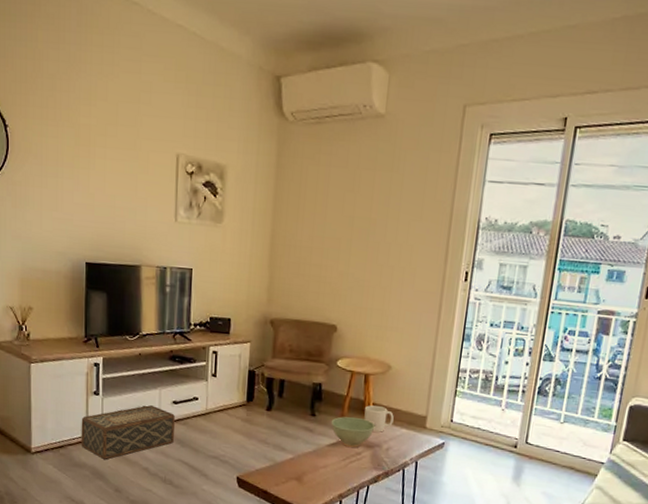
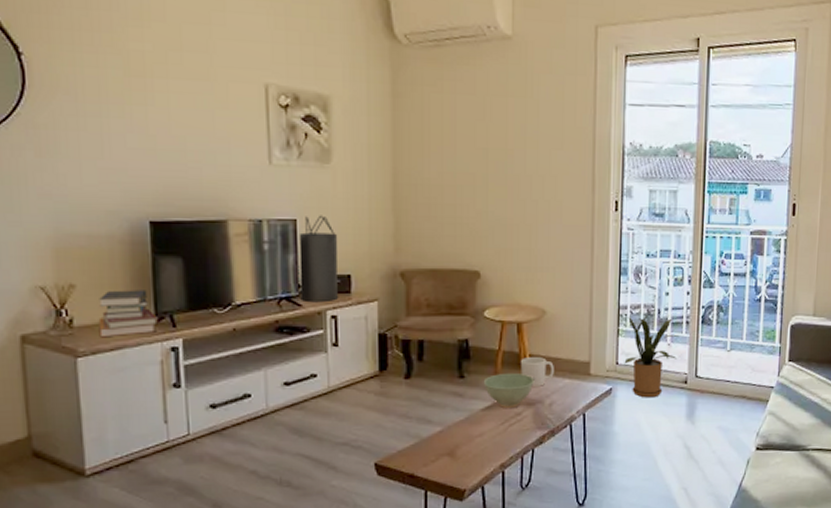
books: none [46,314,87,351] -> present [98,290,158,338]
woven basket: present [81,405,175,460] -> none [157,391,288,468]
speaker: none [190,266,224,340] -> present [299,215,338,303]
house plant: none [458,379,513,457] -> present [624,314,679,398]

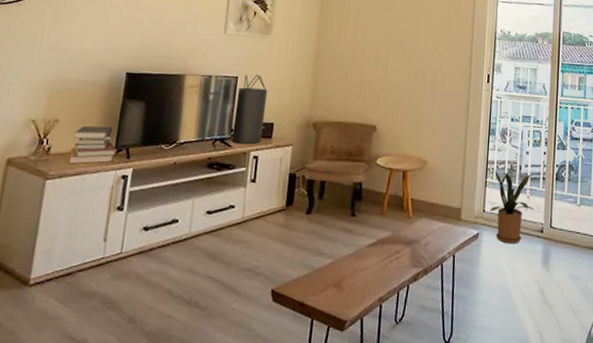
bowl: present [483,374,534,409] -> none [370,214,414,247]
mug: present [521,357,554,388] -> none [403,201,431,229]

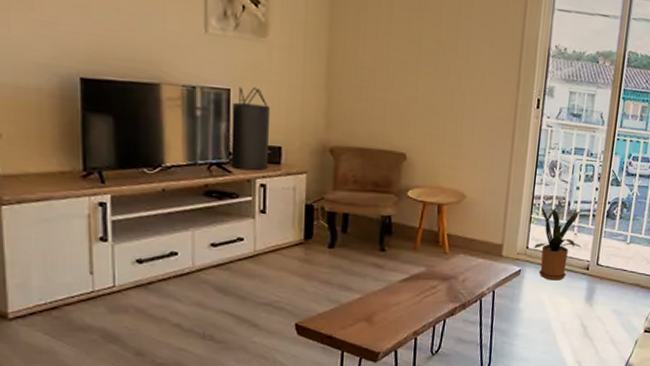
books: present [68,126,117,164] -> none [24,143,86,188]

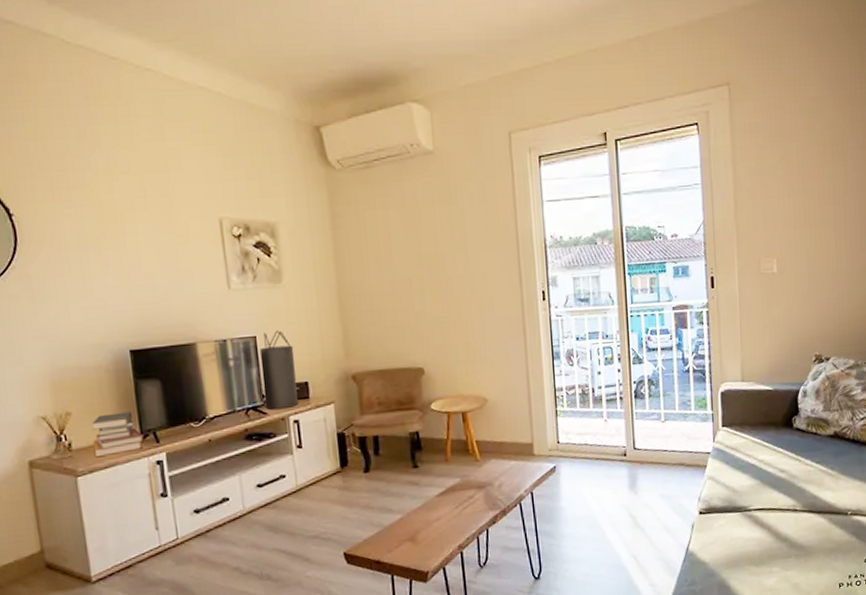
books: none [24,143,86,188] -> present [92,411,144,458]
house plant: present [533,205,585,281] -> none [564,394,614,473]

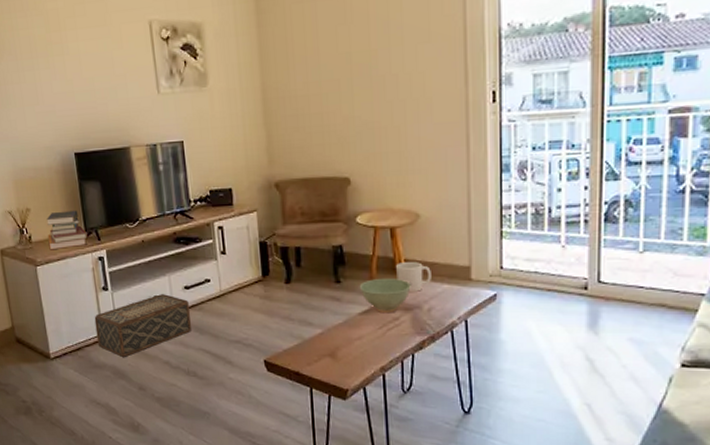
woven basket: none [149,494,265,569] -> present [94,294,191,357]
speaker: present [259,330,298,411] -> none [186,135,222,216]
bowl: none [435,459,483,494] -> present [359,279,411,314]
mug: none [469,442,500,472] -> present [396,262,431,293]

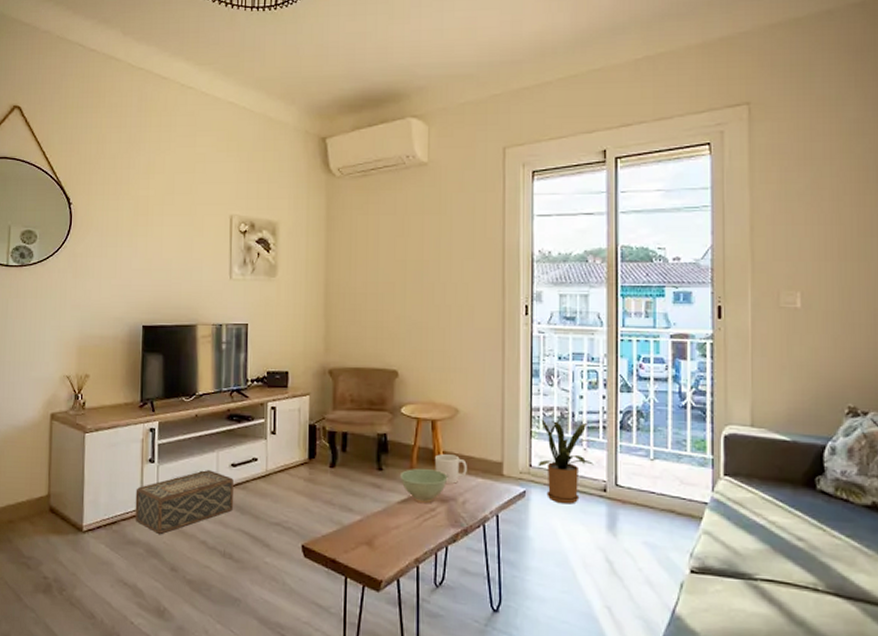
books: present [46,210,88,250] -> none [101,380,142,418]
house plant: none [510,213,575,305] -> present [538,417,595,504]

